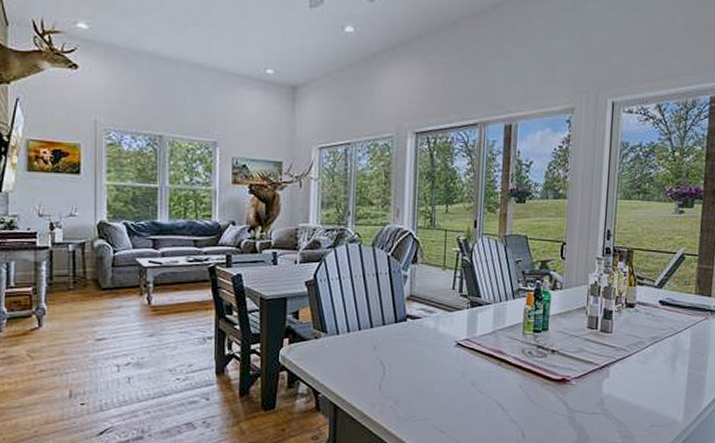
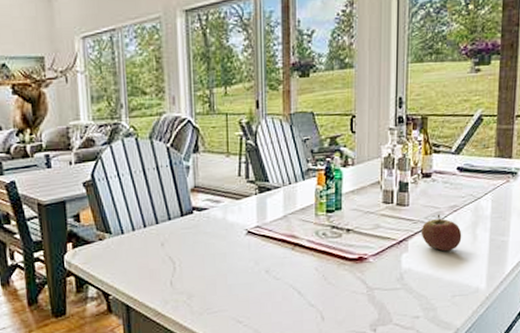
apple: none [622,344,662,381] -> present [421,214,462,252]

